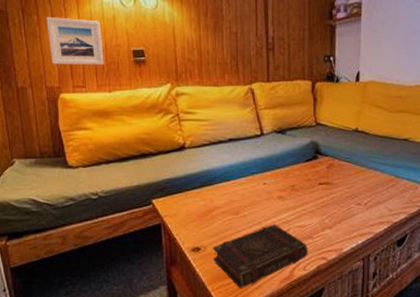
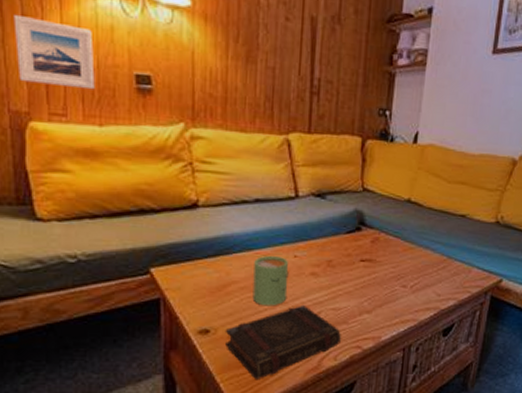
mug: none [232,184,260,226] -> present [252,255,289,306]

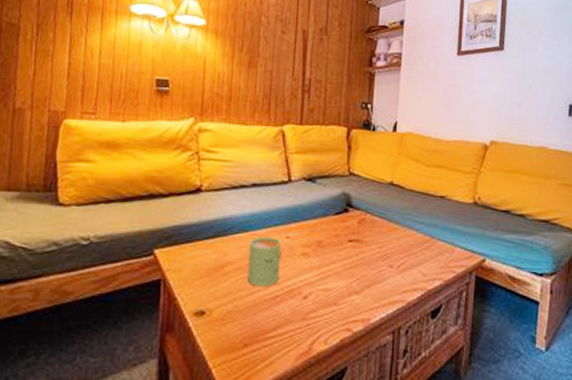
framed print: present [13,14,95,90] -> none [61,34,125,92]
book: present [225,304,341,381] -> none [219,285,331,366]

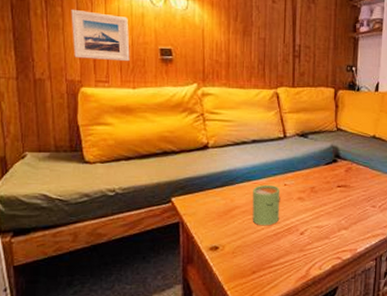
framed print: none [61,34,125,92] -> present [71,9,130,62]

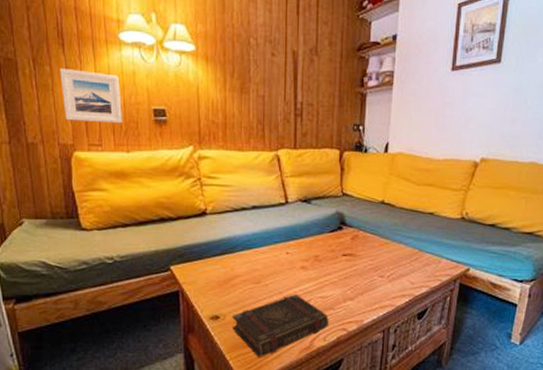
book: none [230,224,324,288] -> present [232,293,329,358]
mug: present [252,184,280,226] -> none [253,252,283,296]

